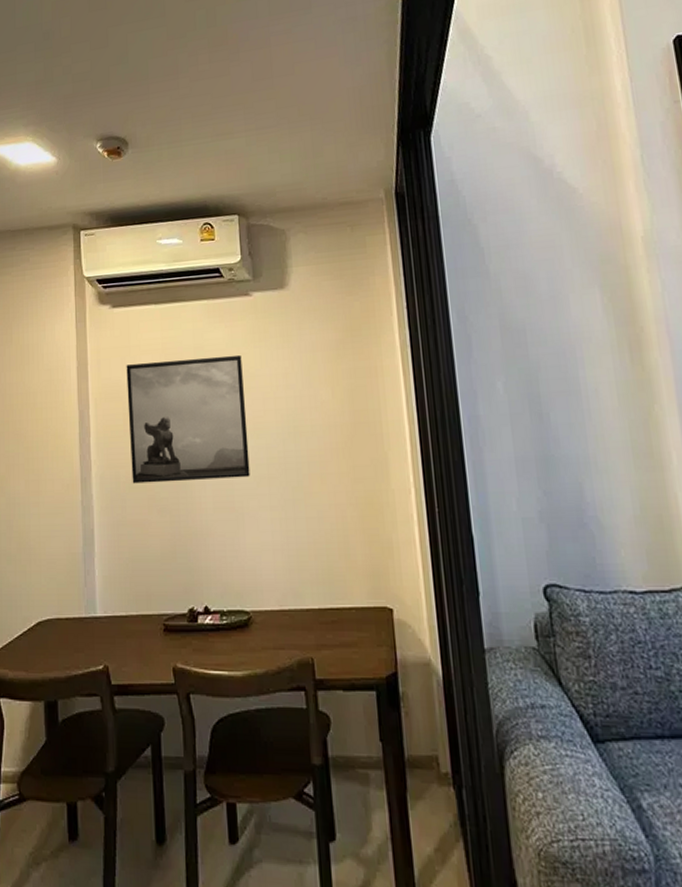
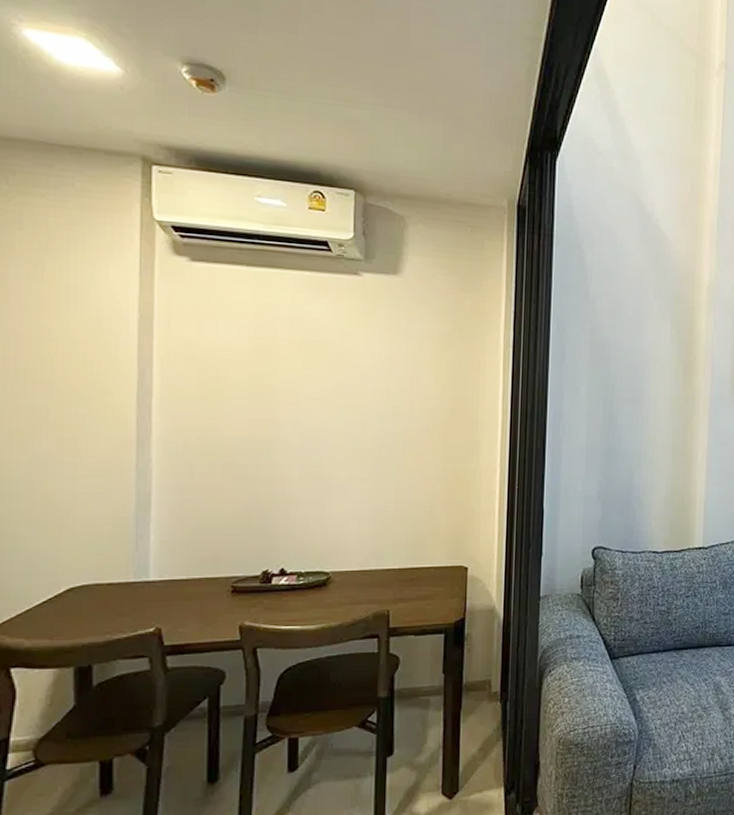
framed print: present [126,354,250,484] -> none [204,326,344,451]

